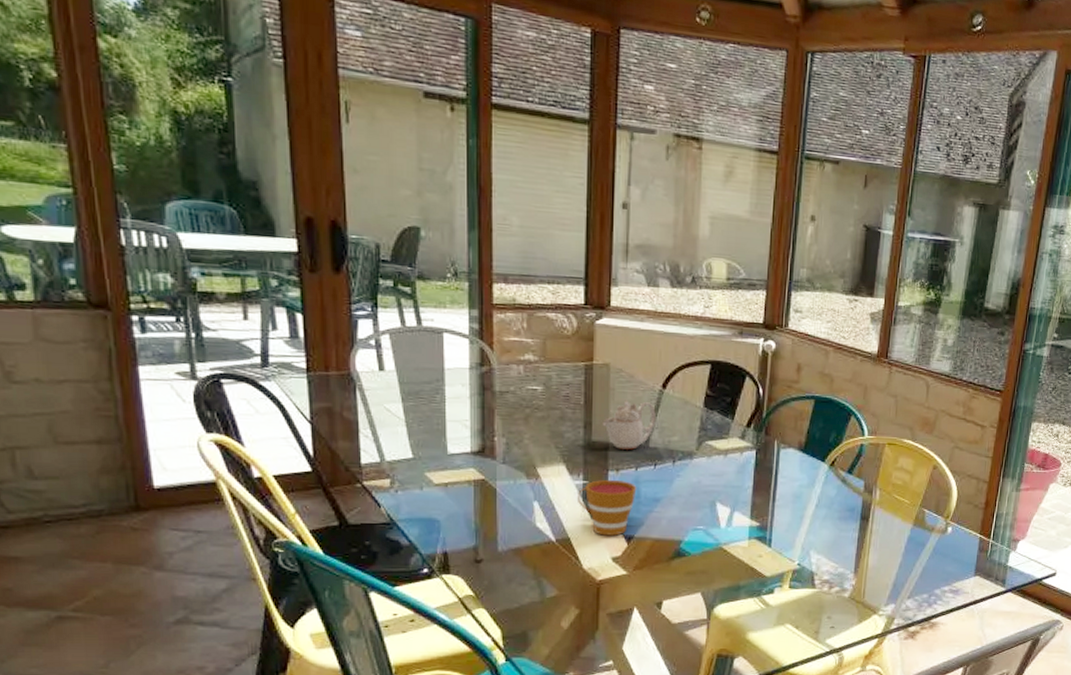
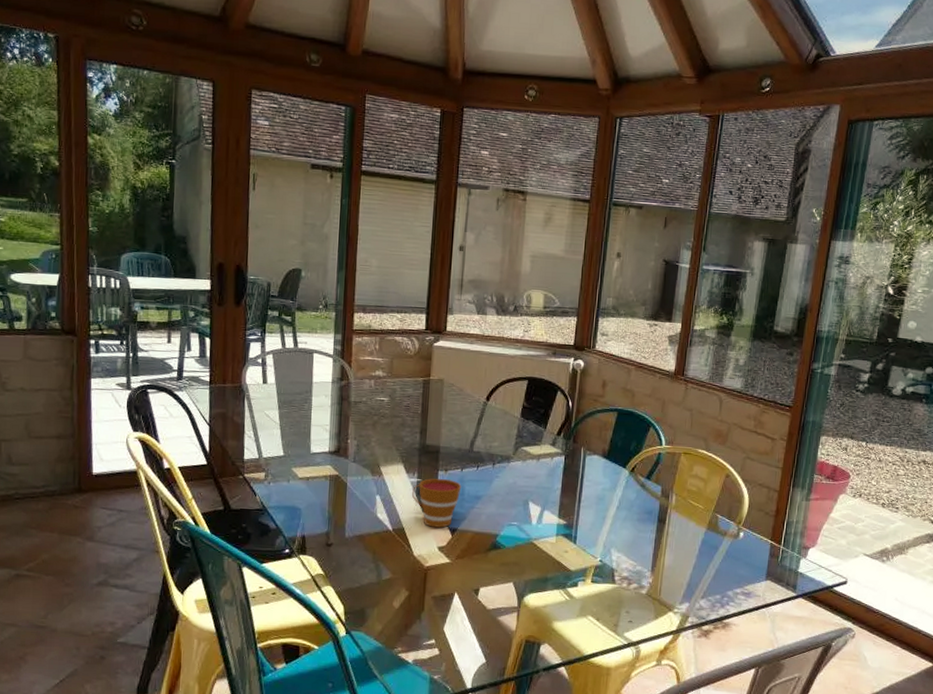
teapot: present [602,400,656,450] -> none [435,410,480,453]

